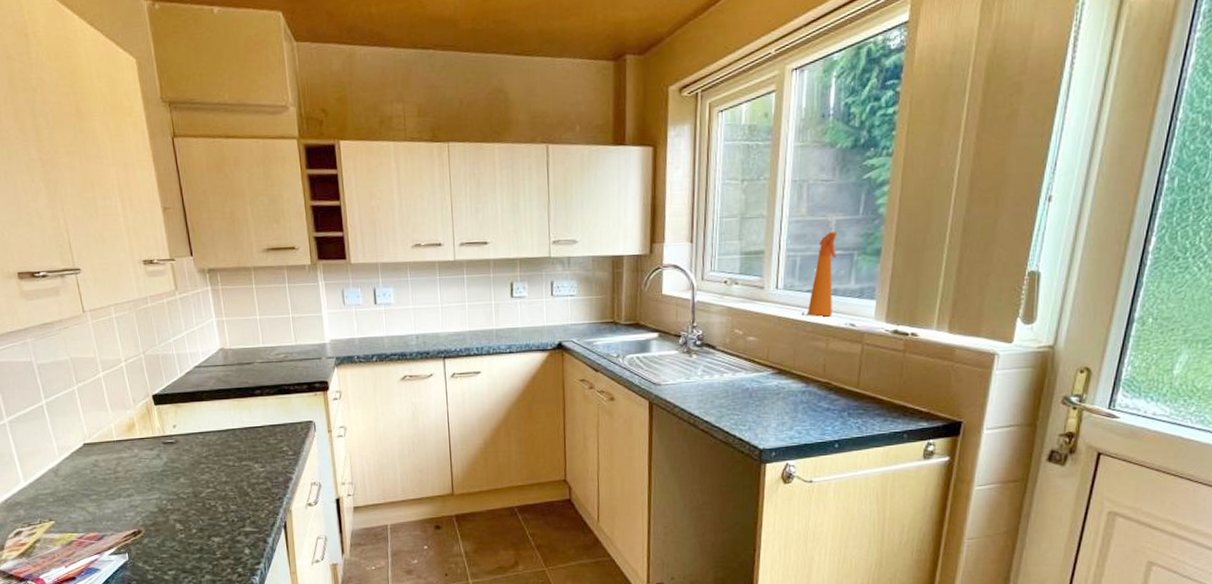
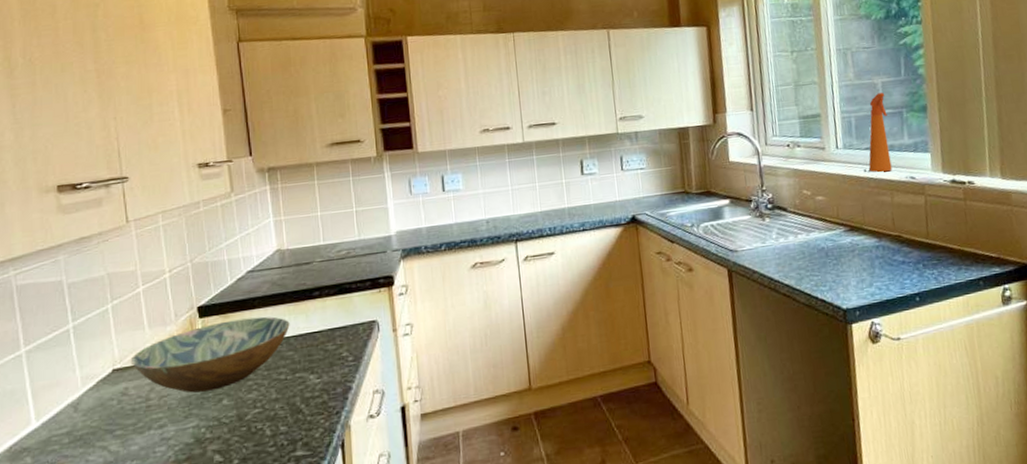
bowl: none [98,409,235,470] -> present [130,316,290,393]

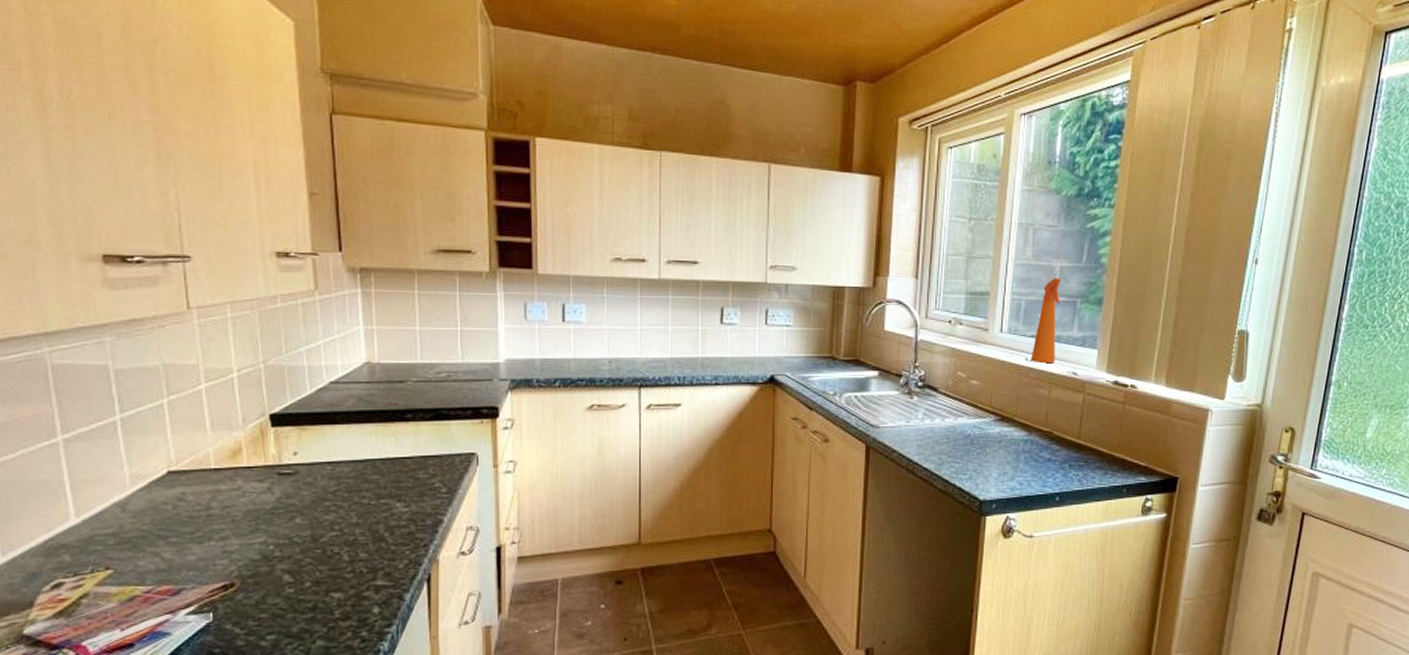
bowl: present [130,316,290,393] -> none [189,434,377,507]

